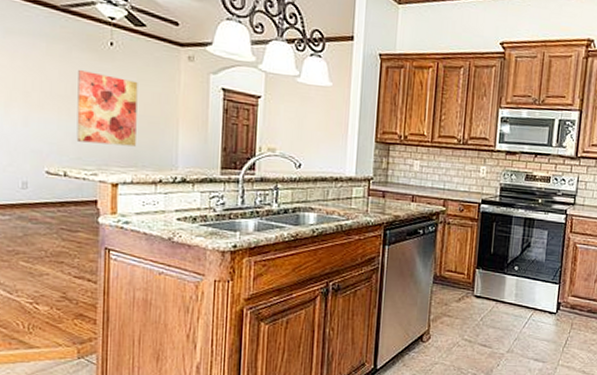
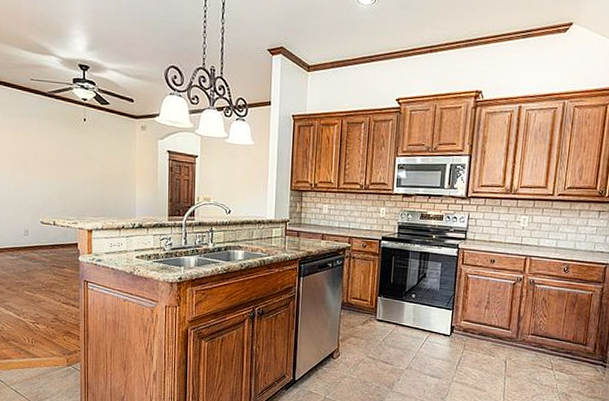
wall art: present [76,70,138,147] -> none [61,142,105,200]

